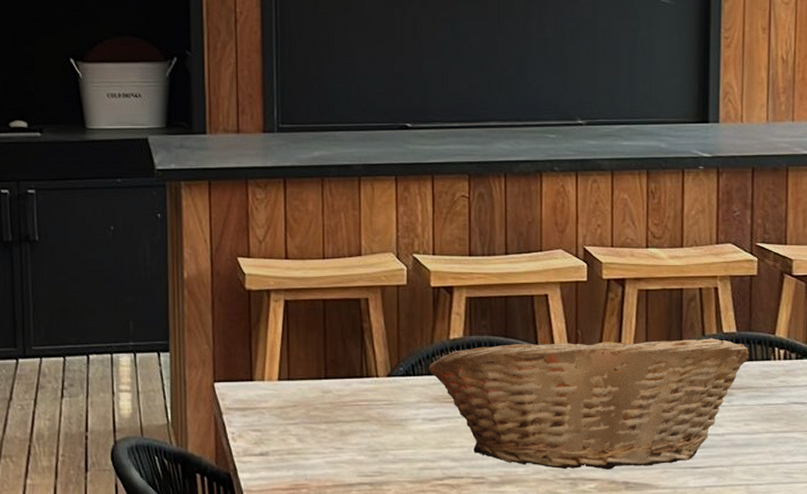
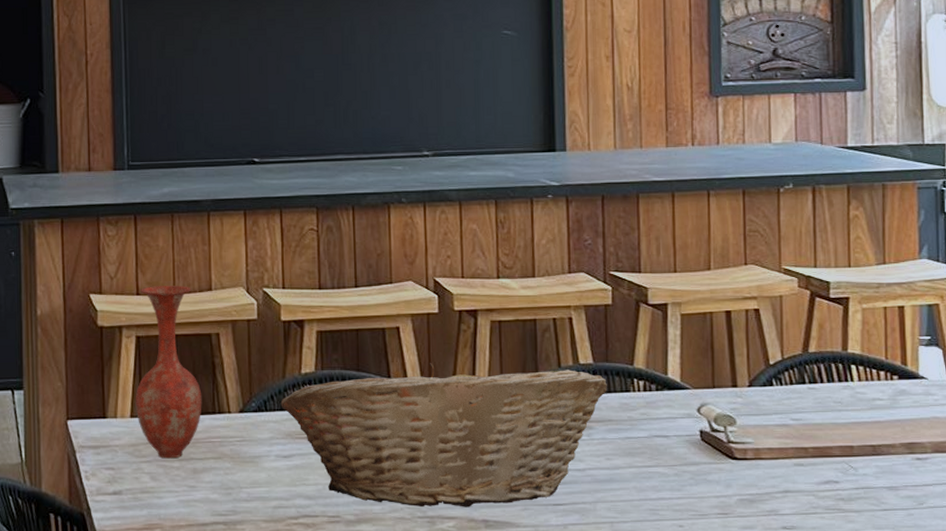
vase: none [283,250,350,421] -> present [135,286,202,459]

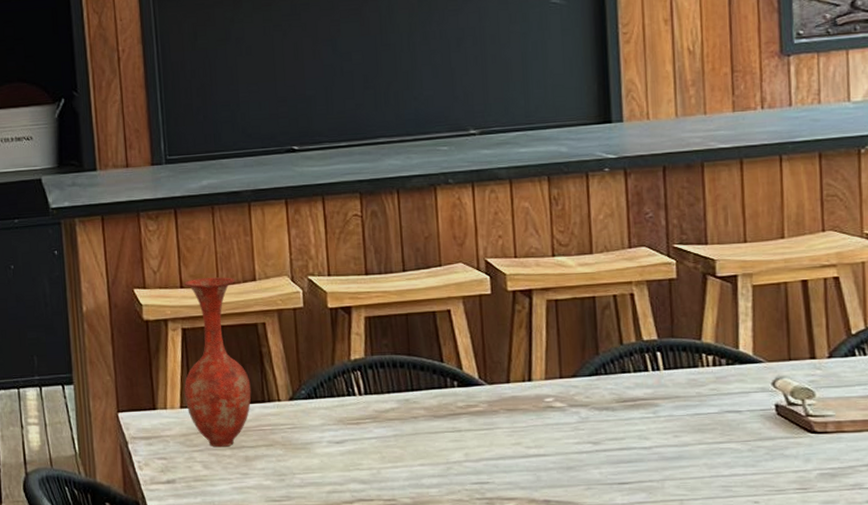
fruit basket: present [280,362,607,507] -> none [330,344,673,488]

